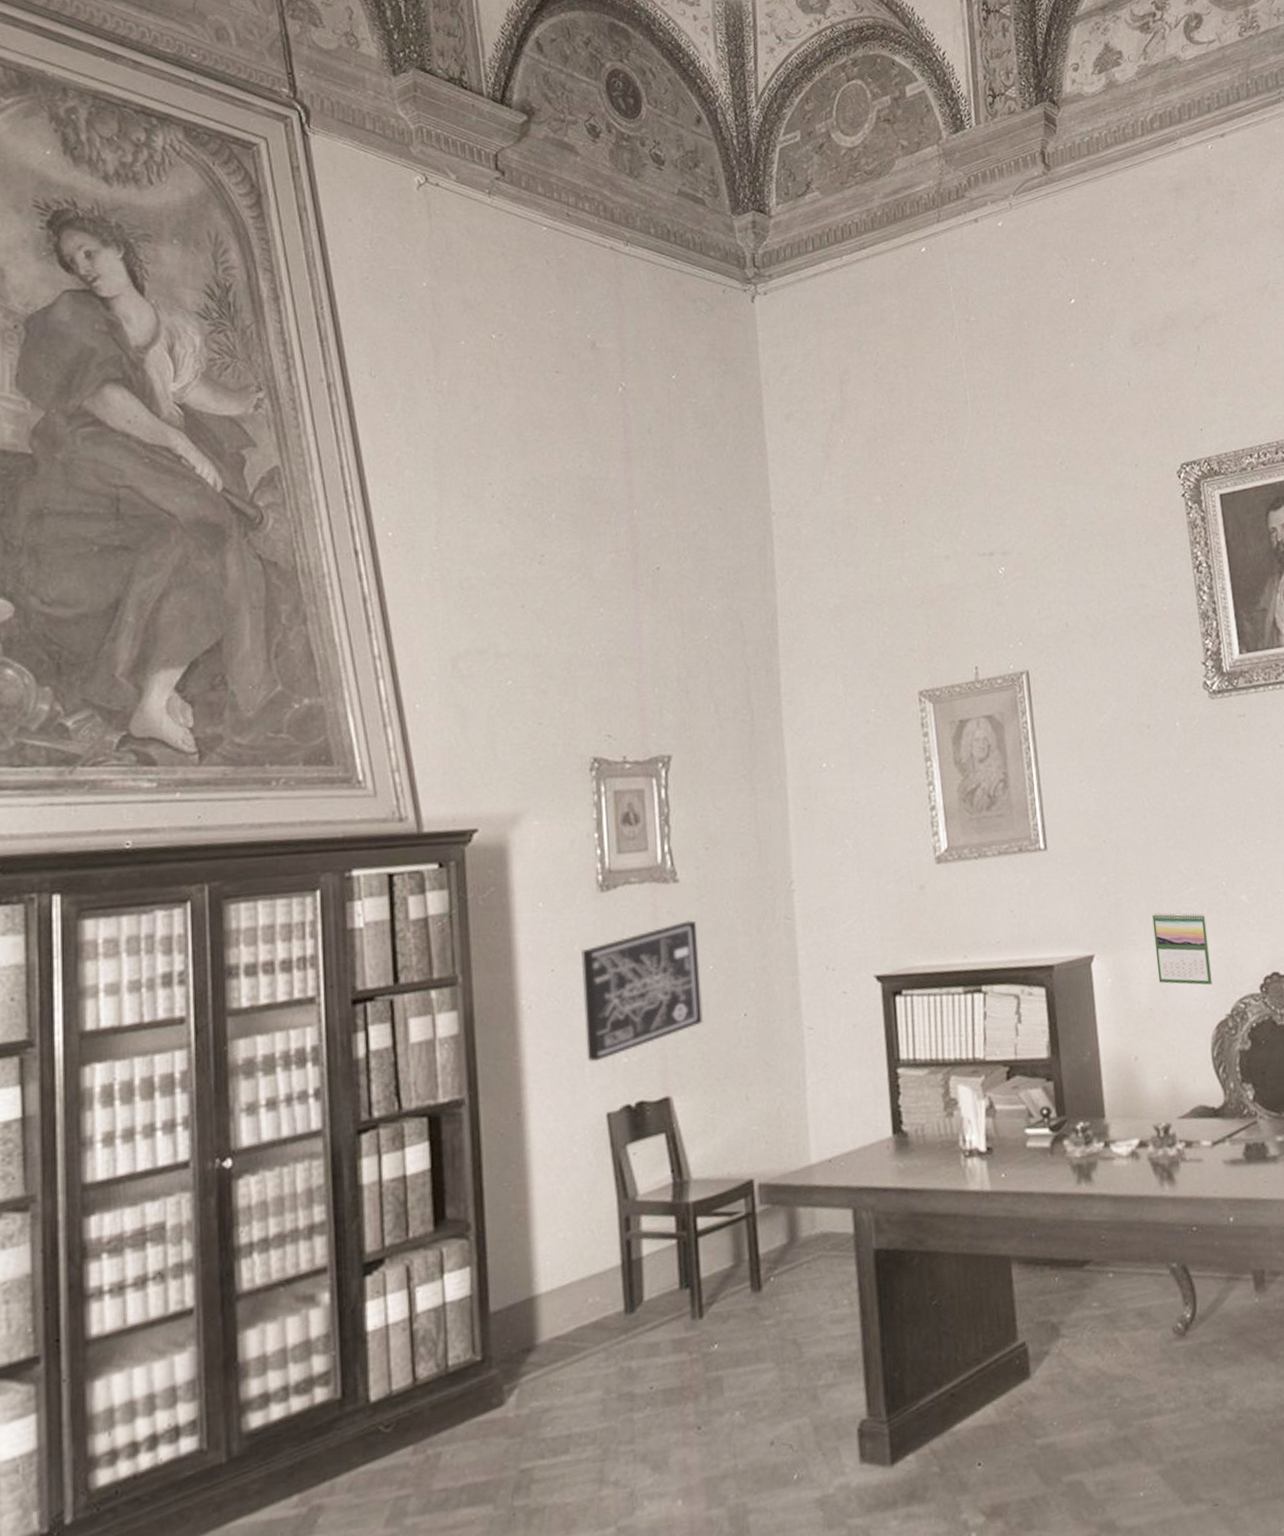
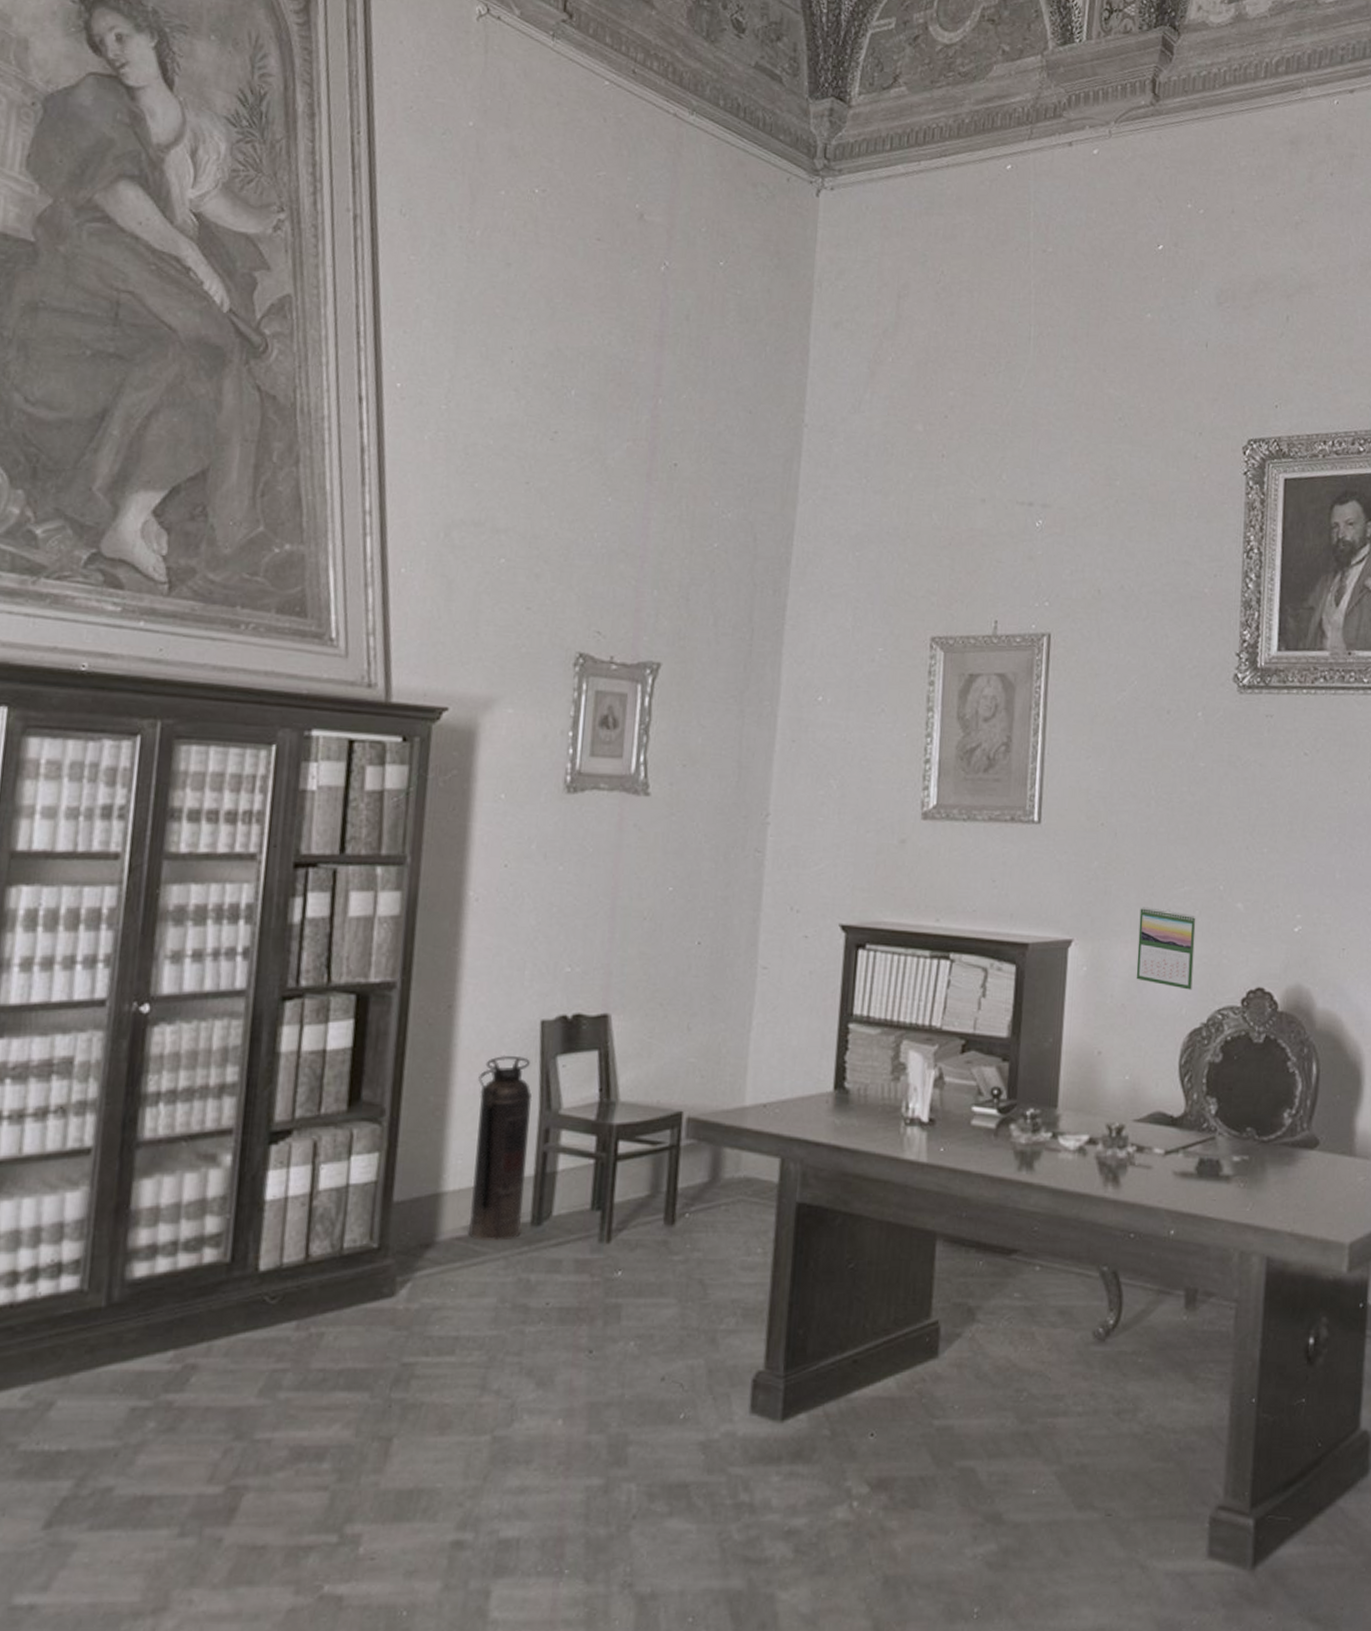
fire extinguisher: none [555,1151,616,1337] -> present [468,1055,532,1241]
wall art: present [581,920,703,1062] -> none [529,837,663,966]

